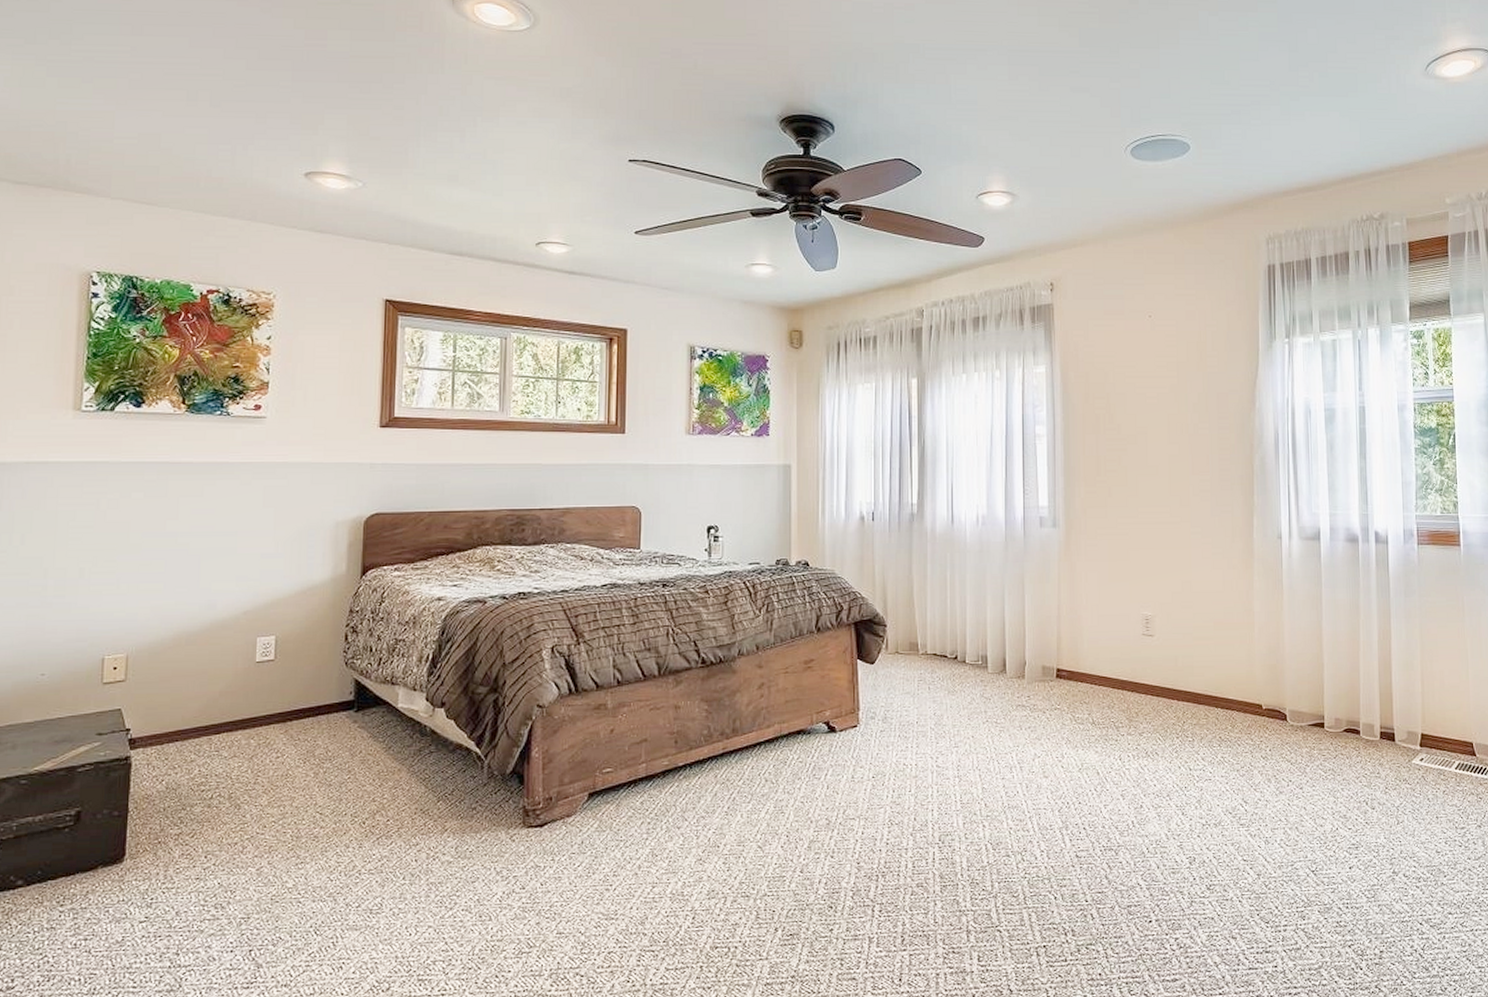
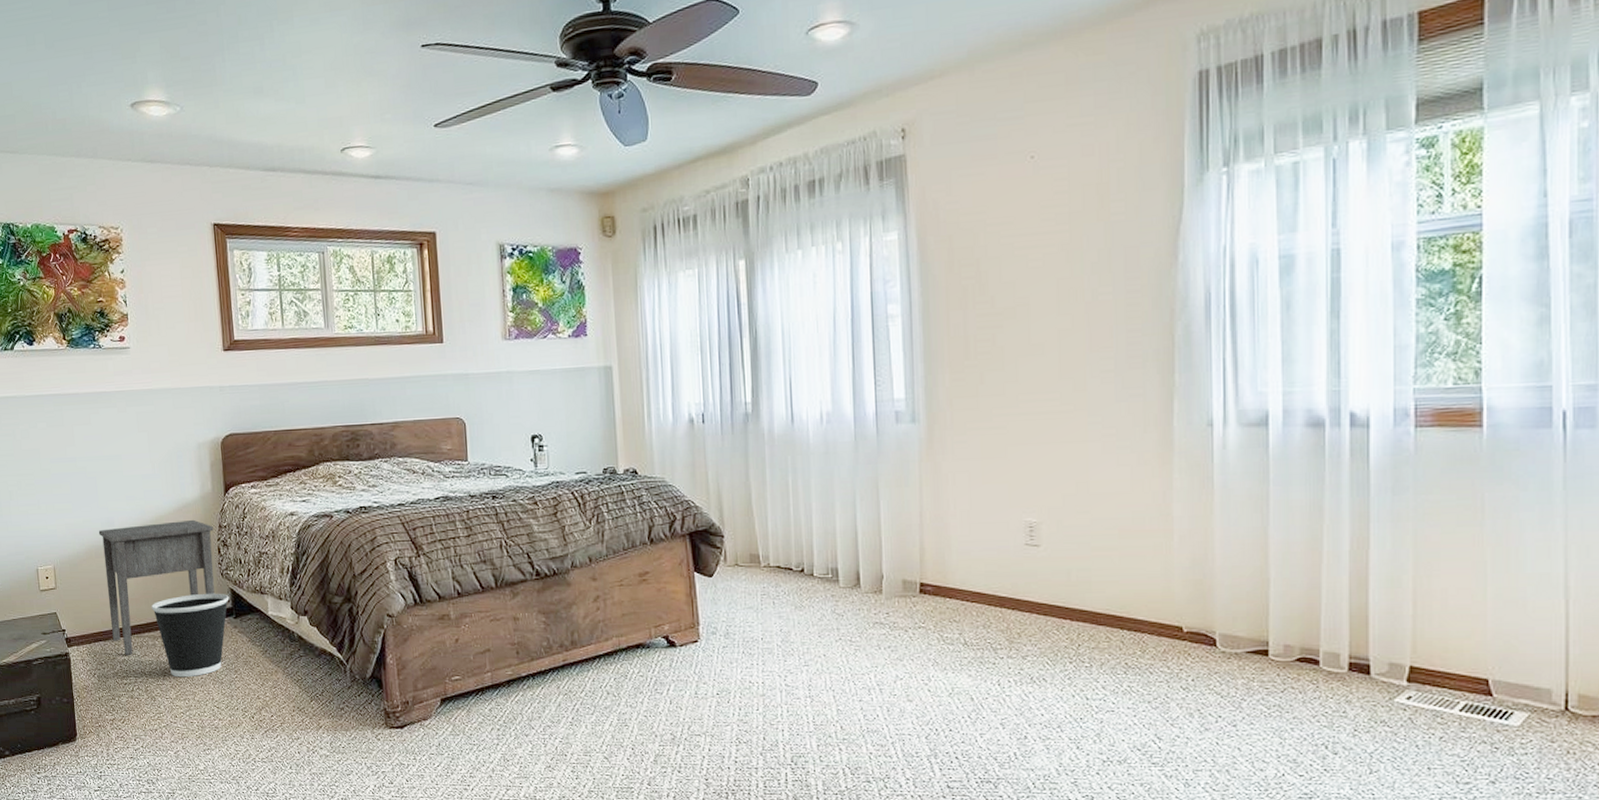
nightstand: none [194,603,343,757] -> present [98,519,215,655]
wastebasket: none [250,684,352,781] -> present [151,593,229,678]

